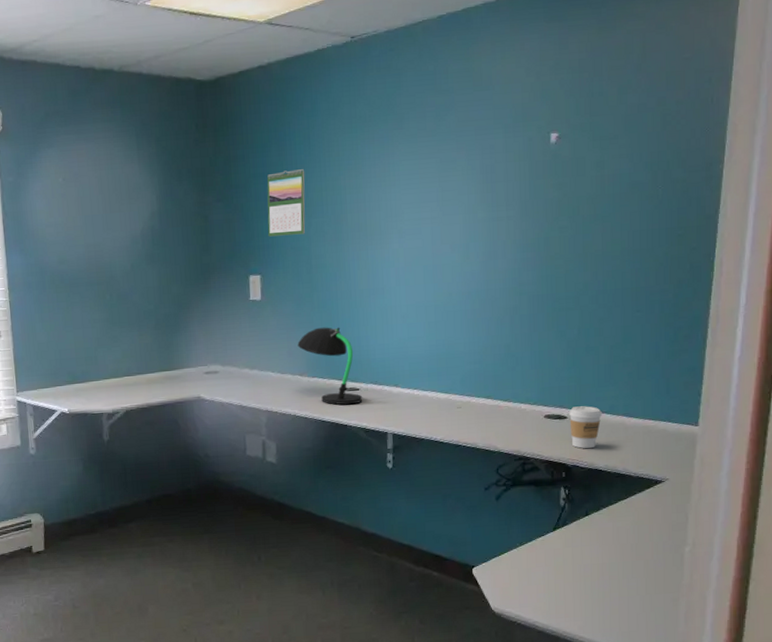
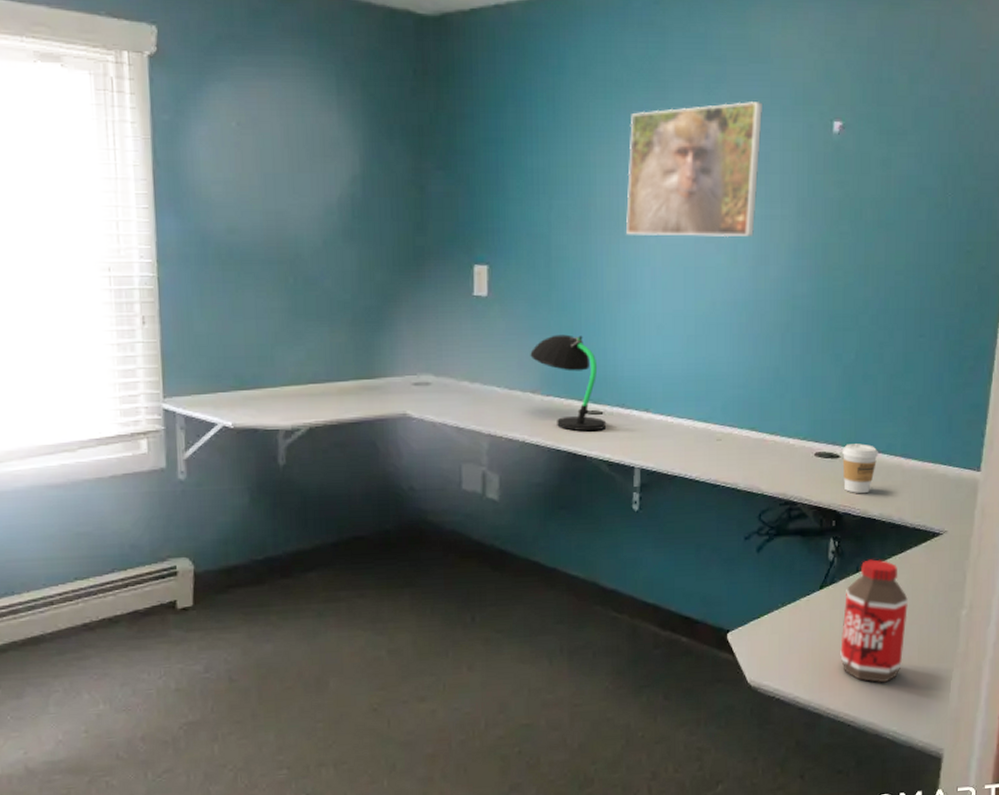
calendar: present [267,169,306,237] -> none [498,138,547,218]
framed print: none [372,122,487,243] -> present [626,100,762,238]
bottle: none [574,504,634,611] -> present [840,559,908,683]

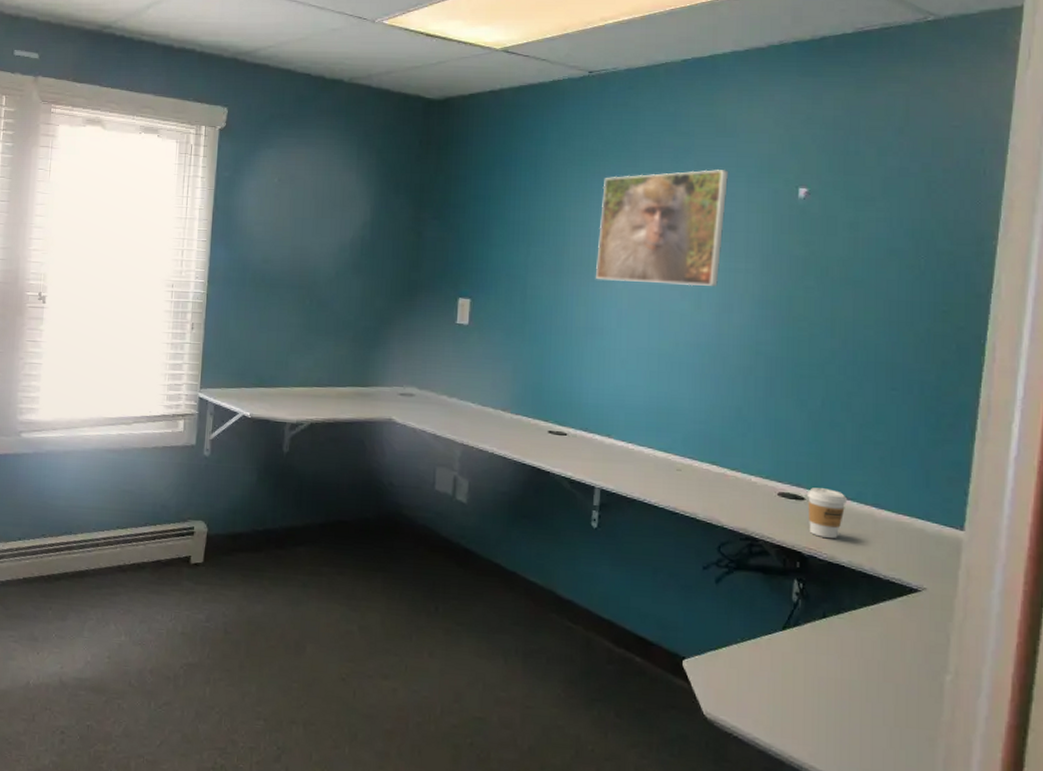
desk lamp: present [530,334,607,432] -> none [503,361,570,451]
bottle: present [840,559,908,683] -> none [805,606,882,740]

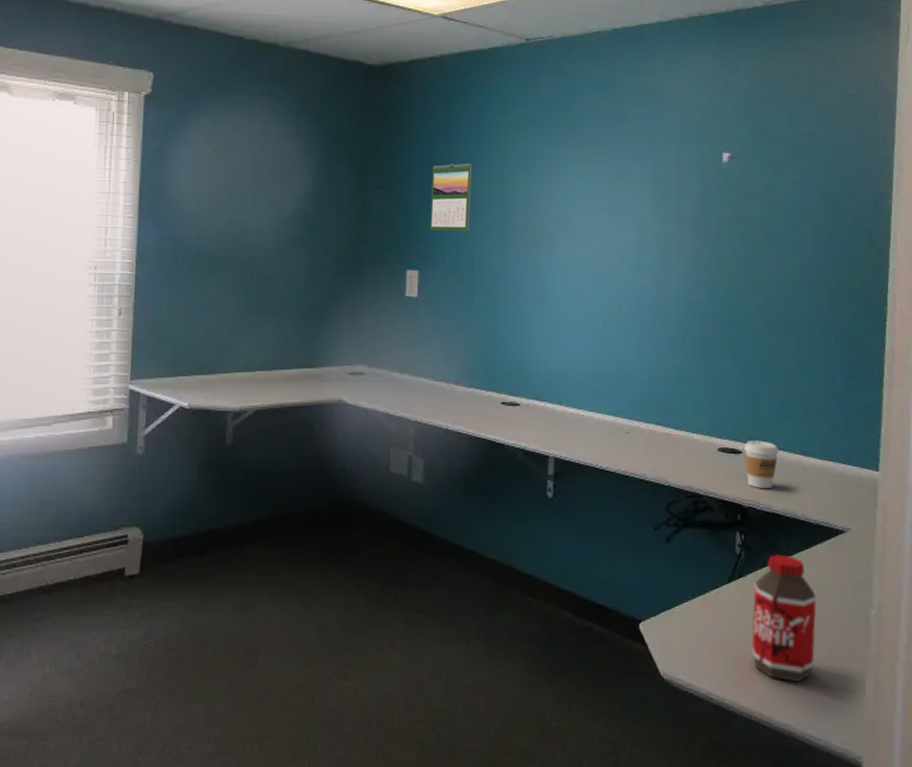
calendar: none [482,196,528,262] -> present [429,164,472,231]
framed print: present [596,169,728,286] -> none [541,135,659,250]
bottle: none [805,606,882,740] -> present [751,554,817,683]

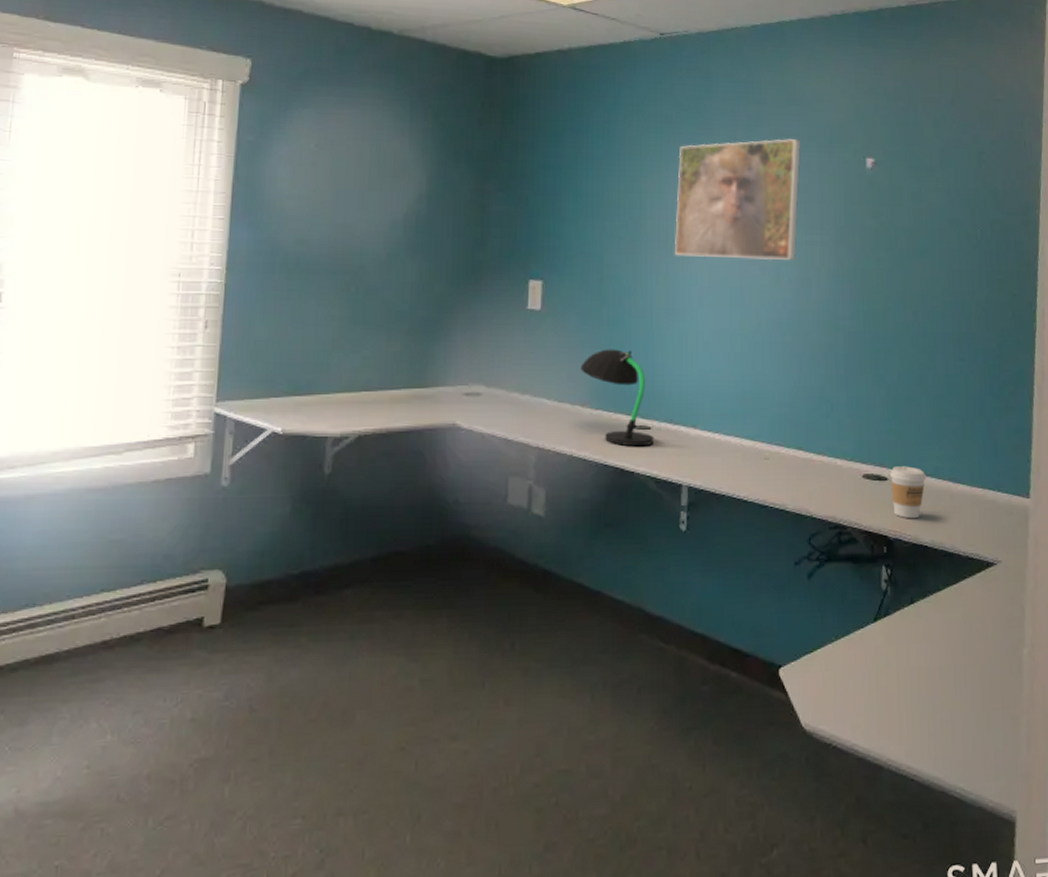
calendar: present [429,164,472,231] -> none [554,165,602,238]
desk lamp: none [454,332,523,422] -> present [580,349,655,447]
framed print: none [541,135,659,250] -> present [675,138,800,261]
bottle: present [751,554,817,683] -> none [898,590,967,731]

